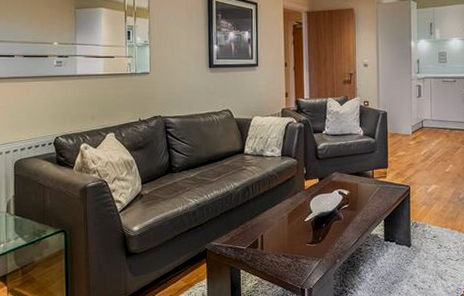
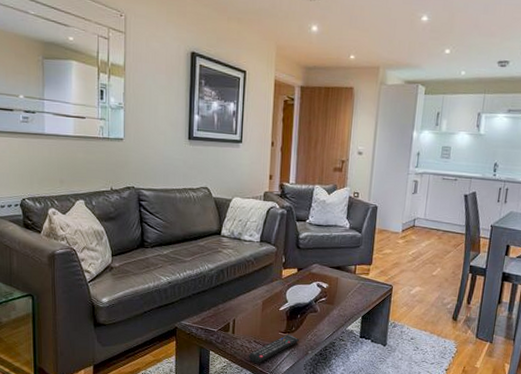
remote control: none [278,245,327,279] -> present [248,334,300,364]

